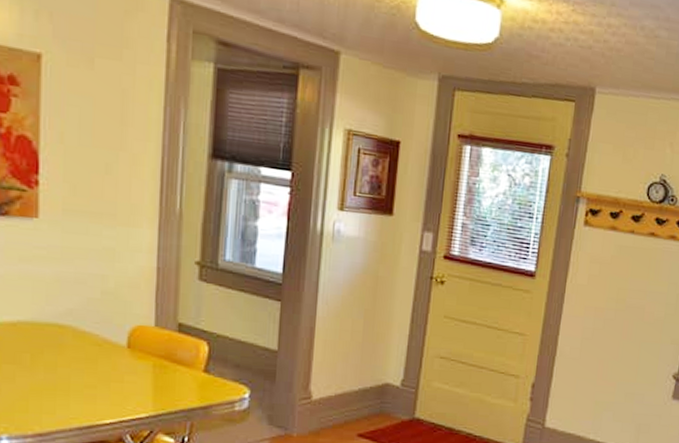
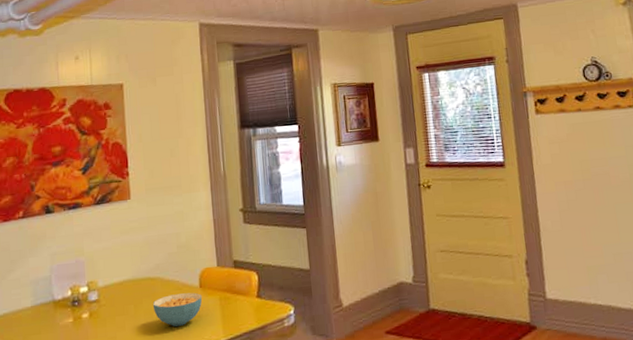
cereal bowl: none [58,350,130,389] -> present [152,292,203,327]

